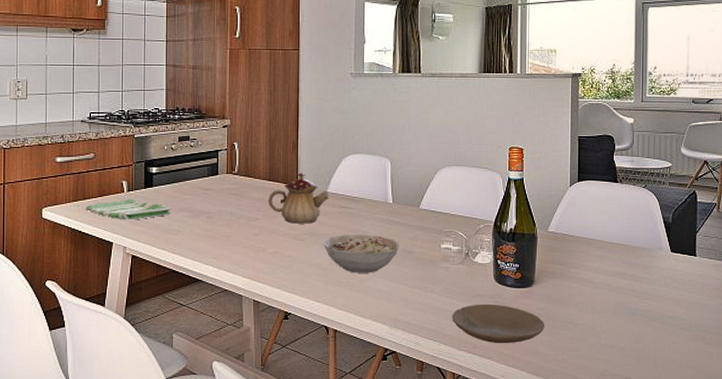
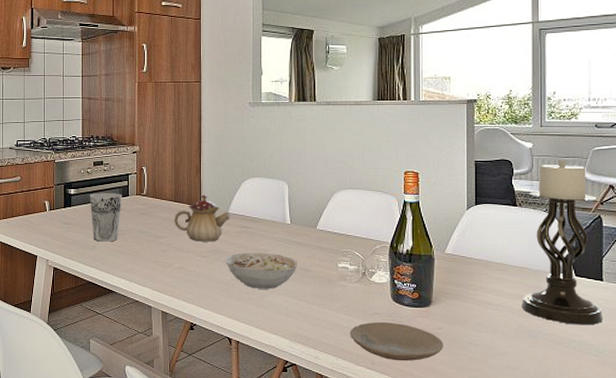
dish towel: present [85,199,171,220] -> none [13,217,87,236]
cup: none [173,171,211,226] -> present [89,193,122,242]
candle holder: none [620,135,695,301] -> present [521,159,603,325]

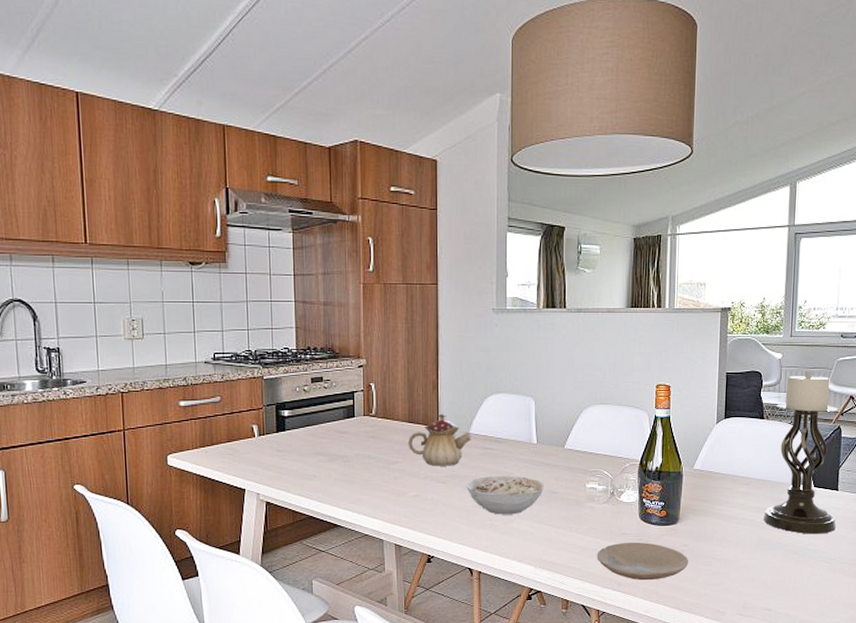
cup: present [89,193,122,242] -> none [307,414,347,470]

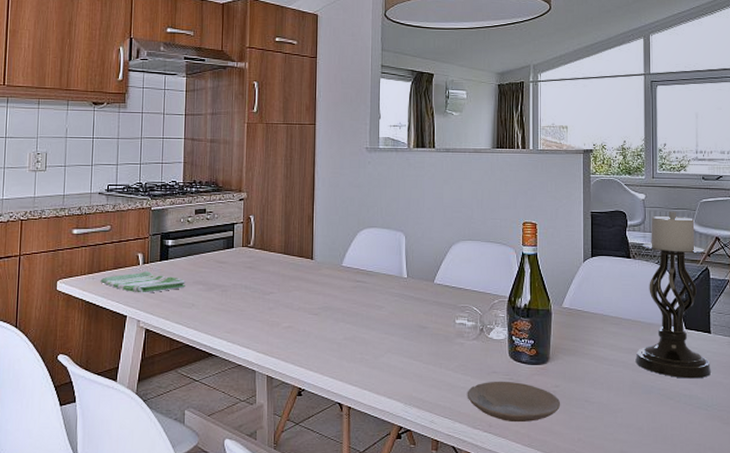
dish towel: none [214,443,305,466] -> present [100,271,185,293]
teapot: present [407,413,471,466] -> none [282,246,344,298]
bowl: present [466,475,544,515] -> none [338,308,414,349]

